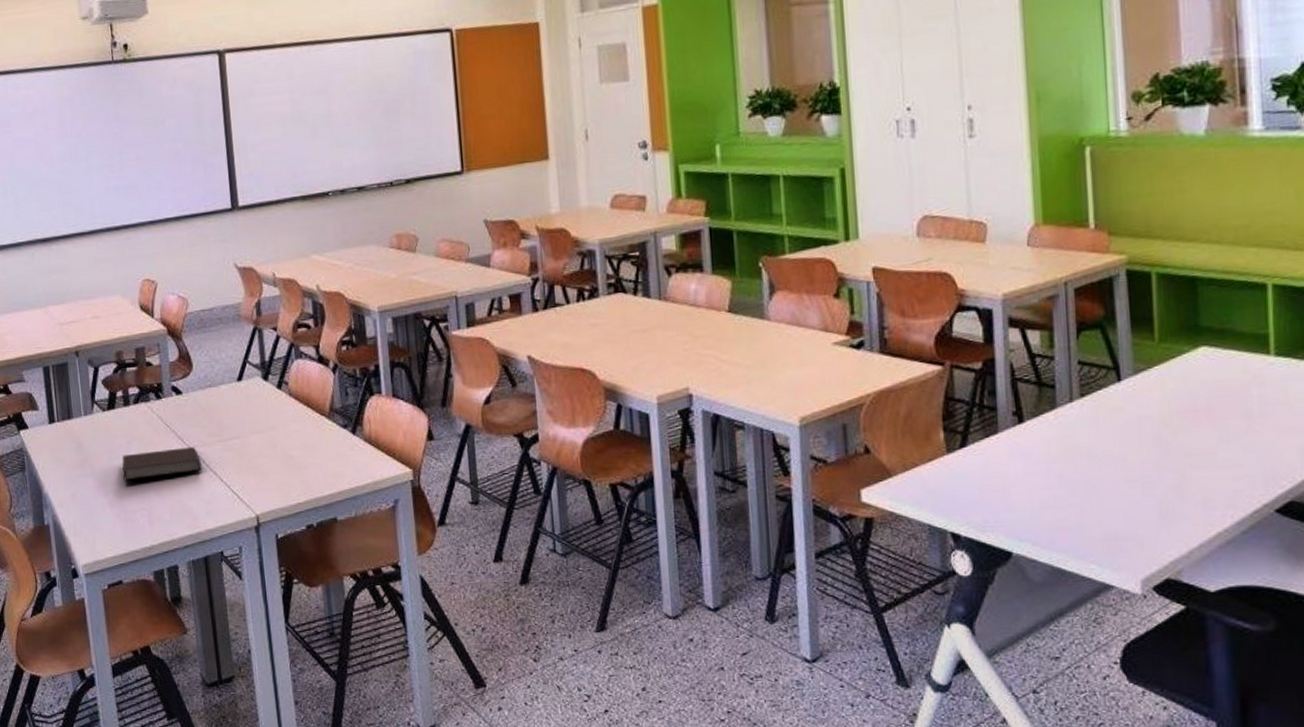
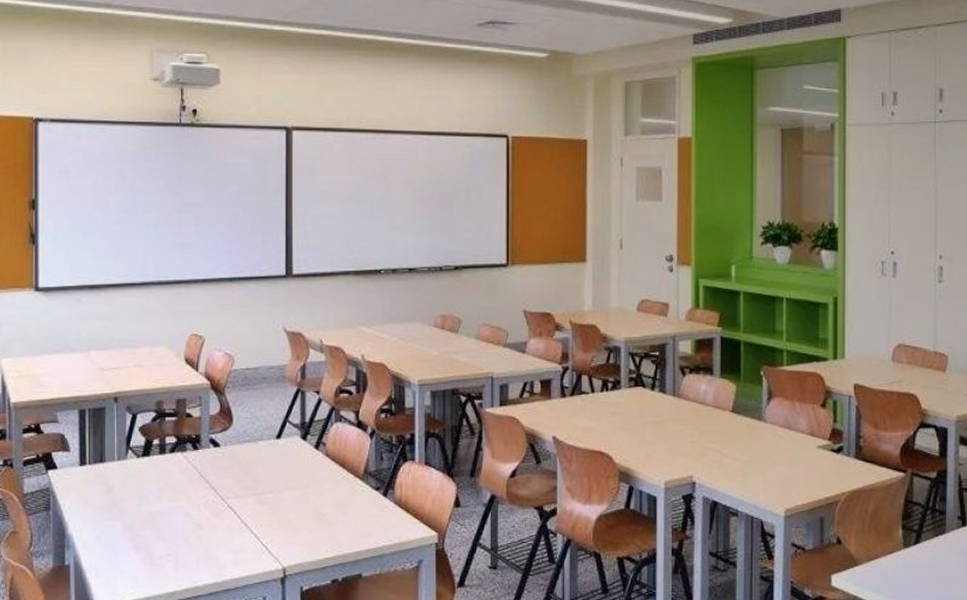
notebook: present [122,447,201,481] -> none [152,498,232,527]

